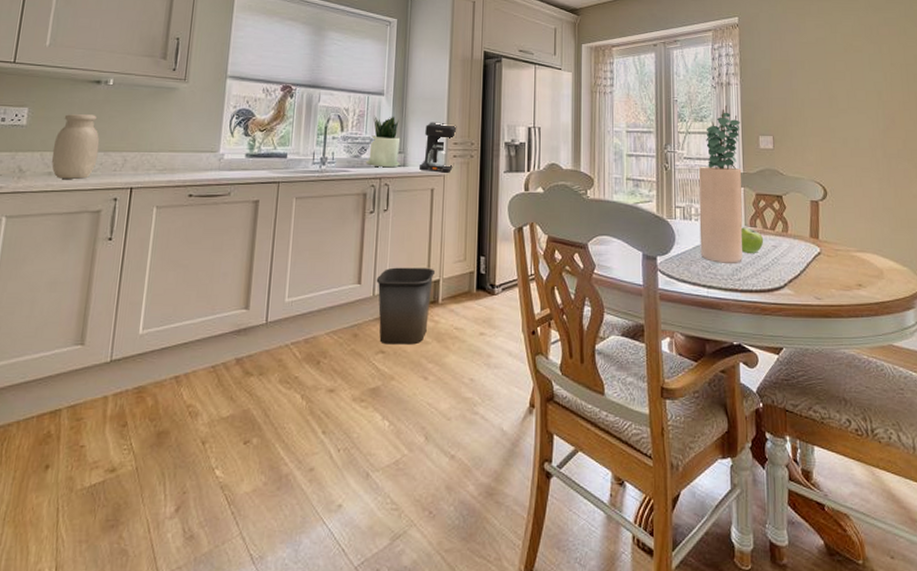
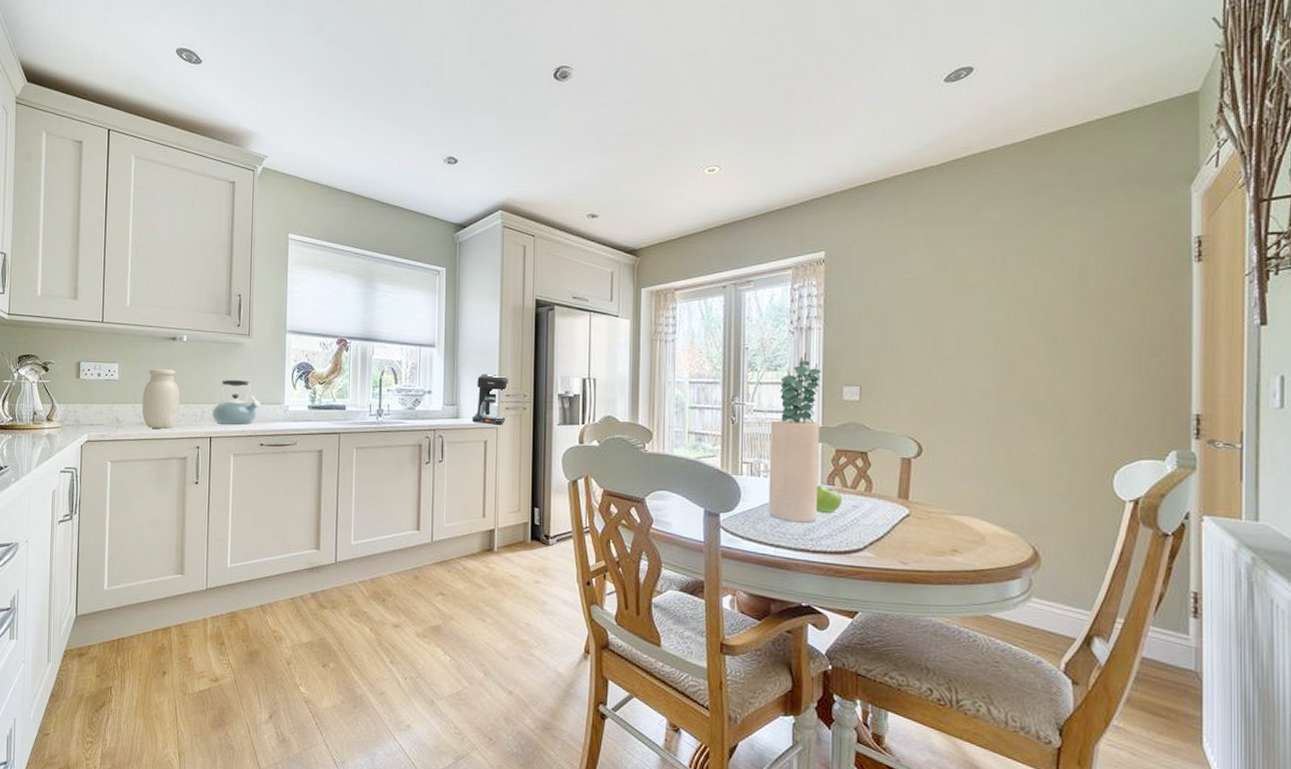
kettle: none [136,126,193,174] -> present [213,380,261,425]
planter: present [366,115,401,168] -> none [420,367,454,420]
waste bin: present [376,267,436,345] -> none [434,516,491,589]

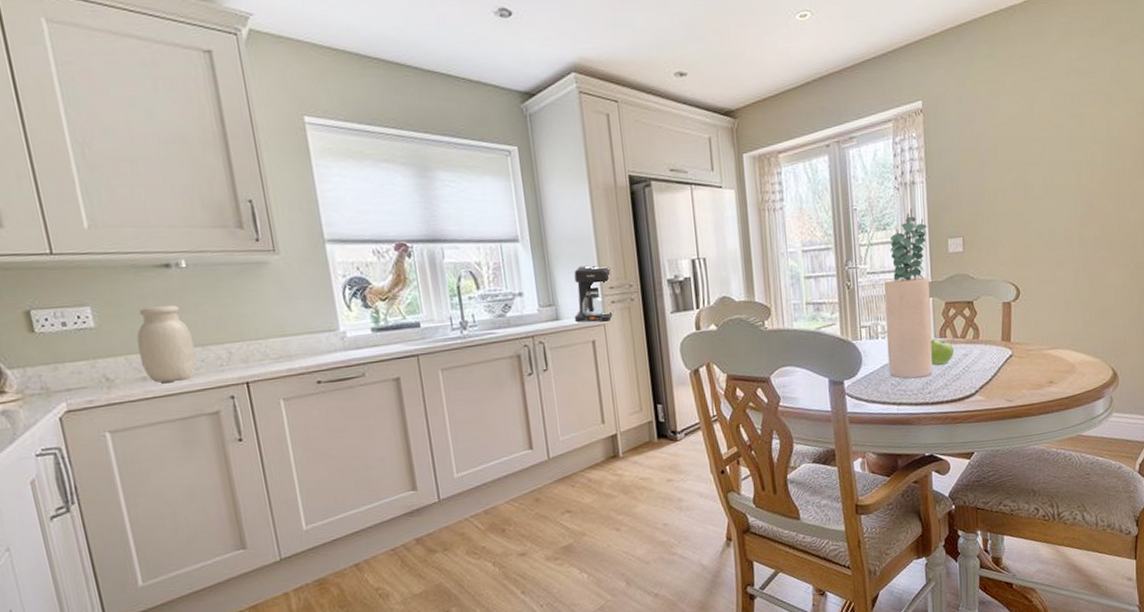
kettle: present [213,380,261,425] -> none [243,307,308,365]

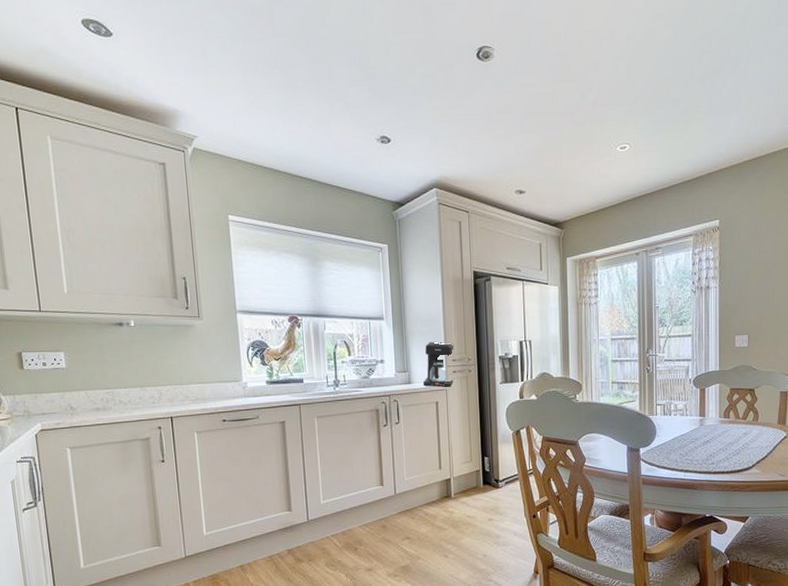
jar: present [136,304,197,383] -> none [94,354,137,413]
vase: present [883,207,933,379] -> none [678,308,718,451]
fruit: present [931,338,954,365] -> none [715,418,736,441]

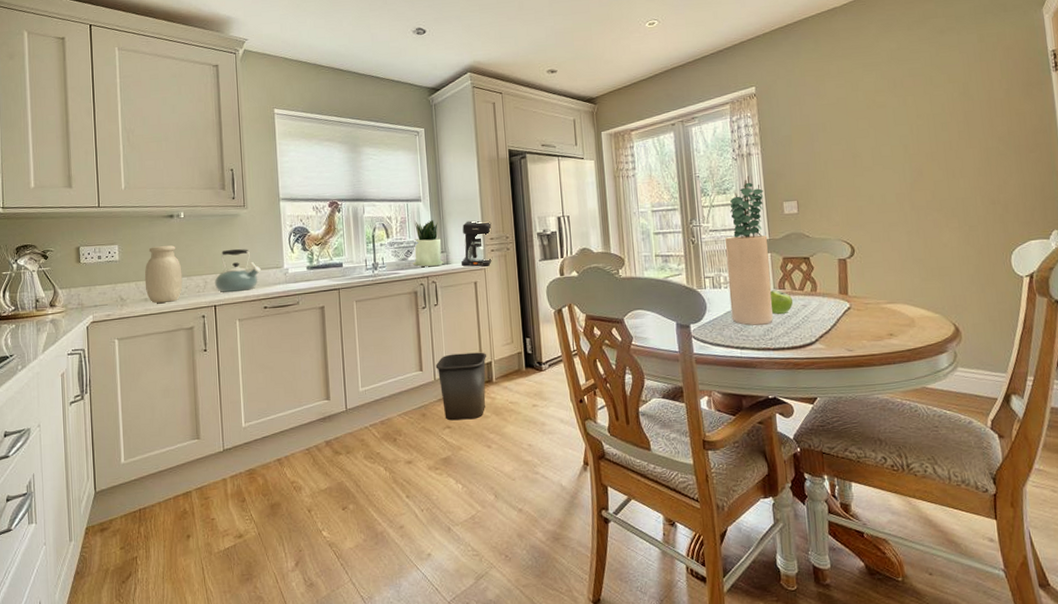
jar: none [94,354,137,413] -> present [144,245,183,303]
kettle: none [170,361,219,404] -> present [215,249,261,292]
planter: none [375,339,406,386] -> present [413,220,444,268]
waste bin: none [396,469,447,532] -> present [435,352,487,421]
vase: none [678,308,718,451] -> present [724,175,773,326]
fruit: none [715,418,736,441] -> present [770,290,794,314]

